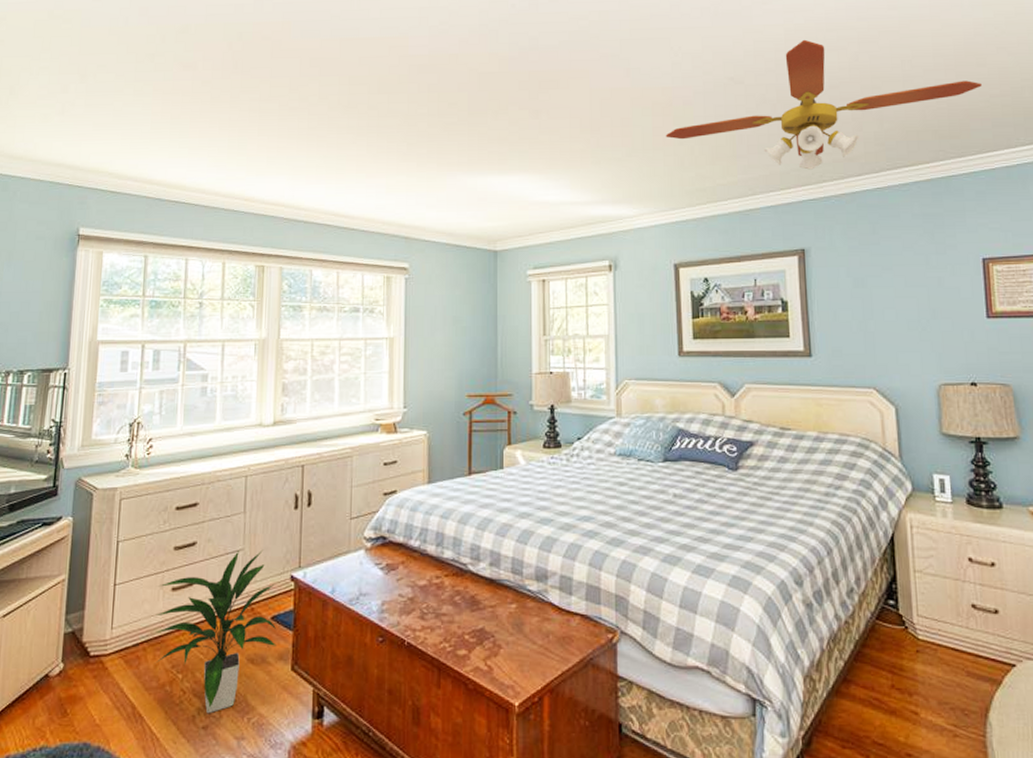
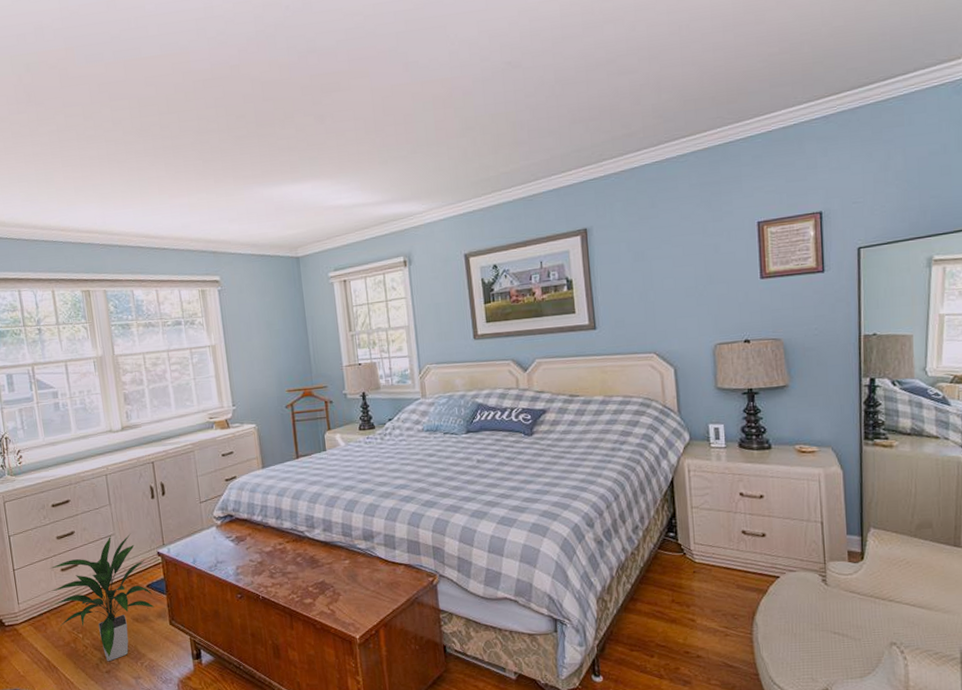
ceiling fan: present [665,39,982,170] -> none [448,13,760,150]

